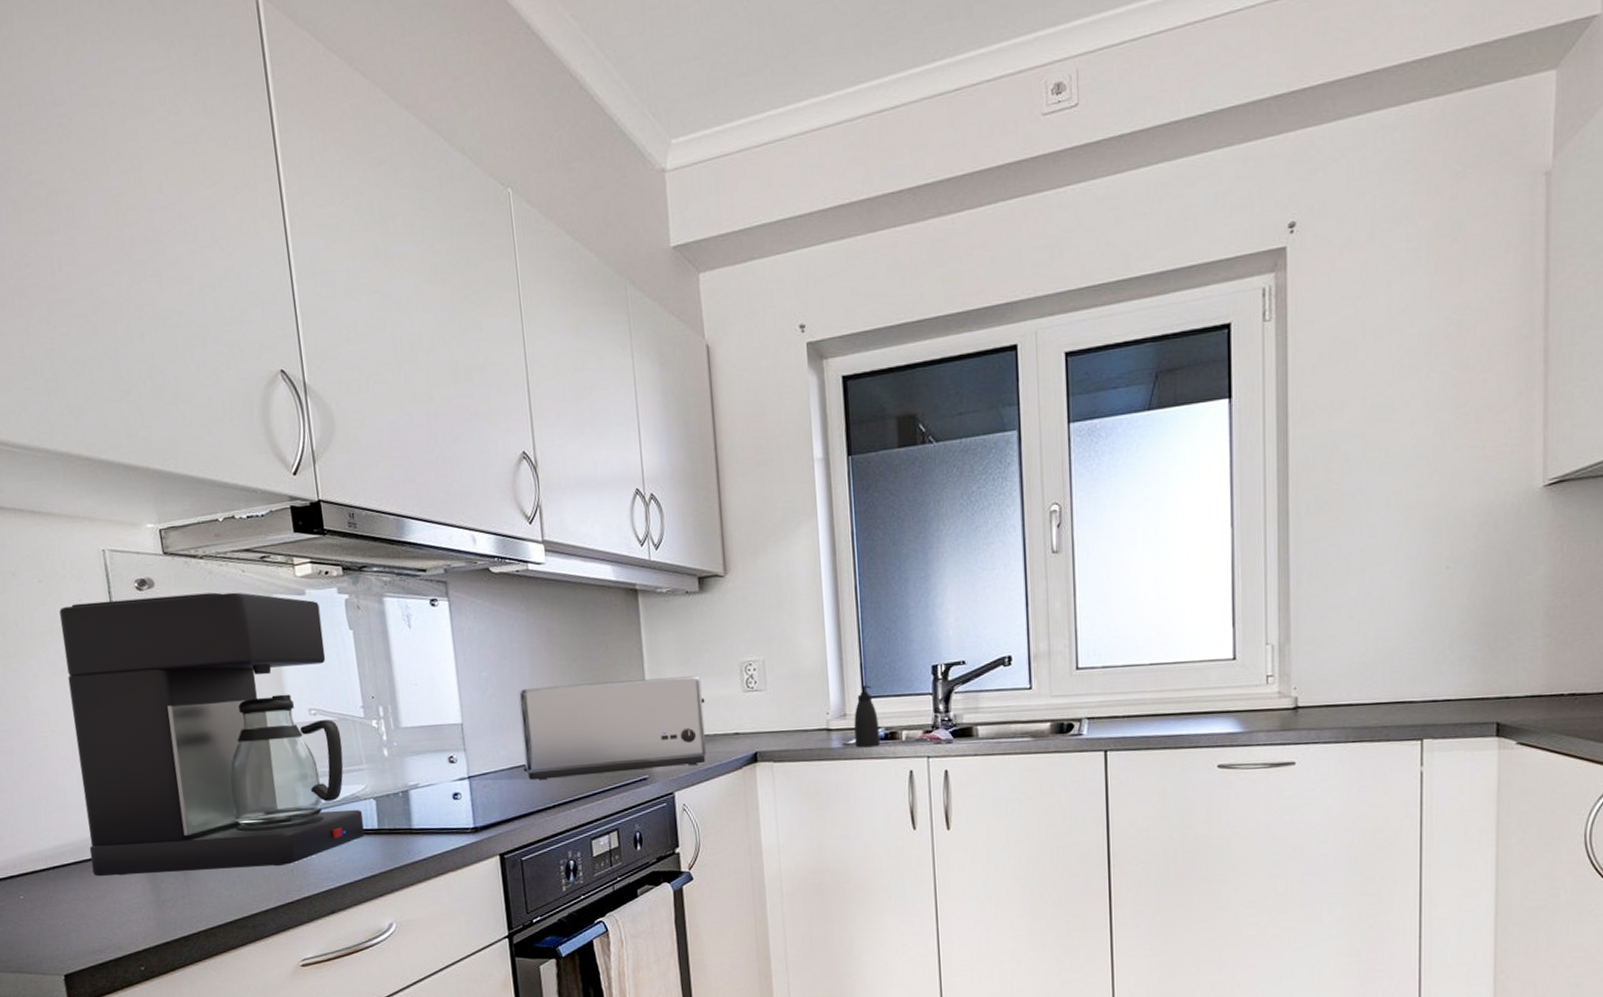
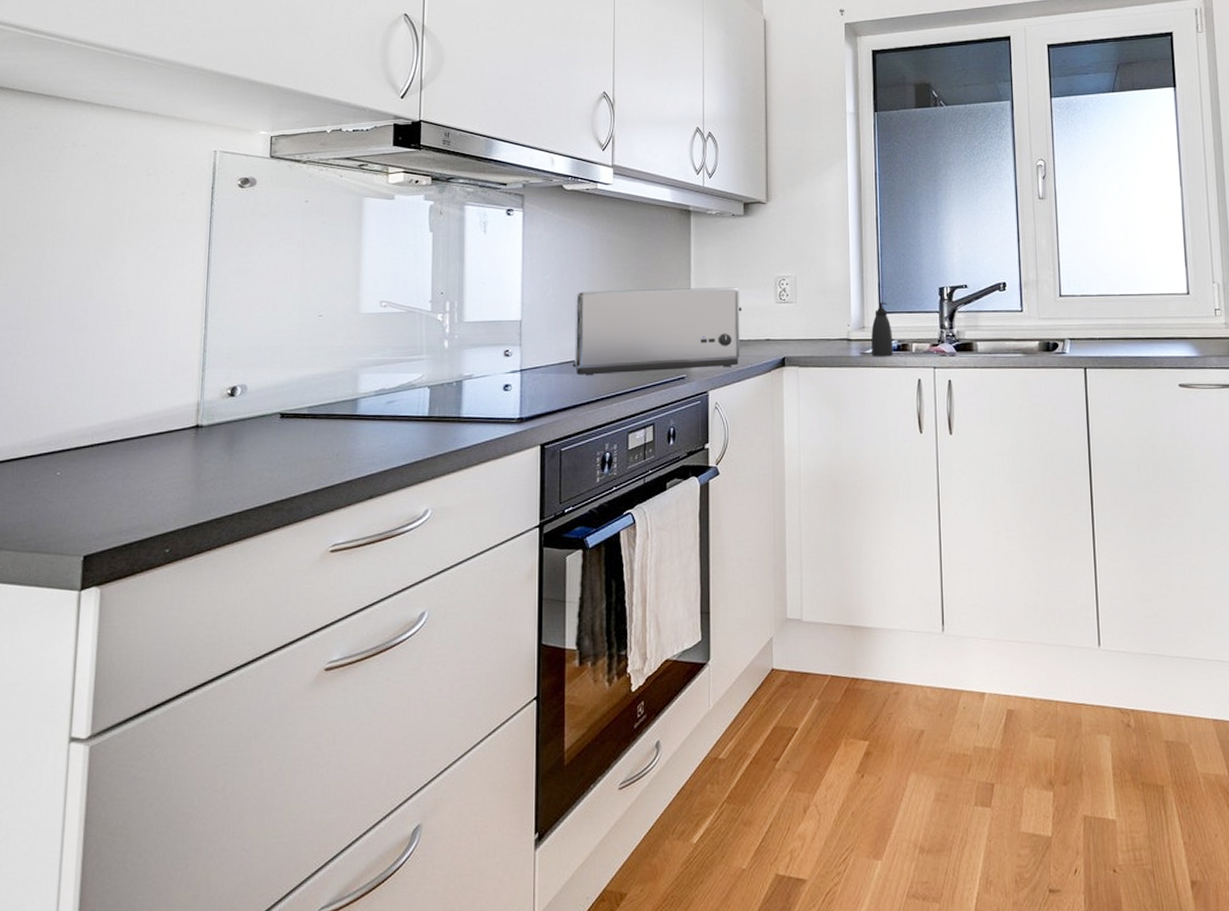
coffee maker: present [59,592,364,877] -> none [138,193,416,455]

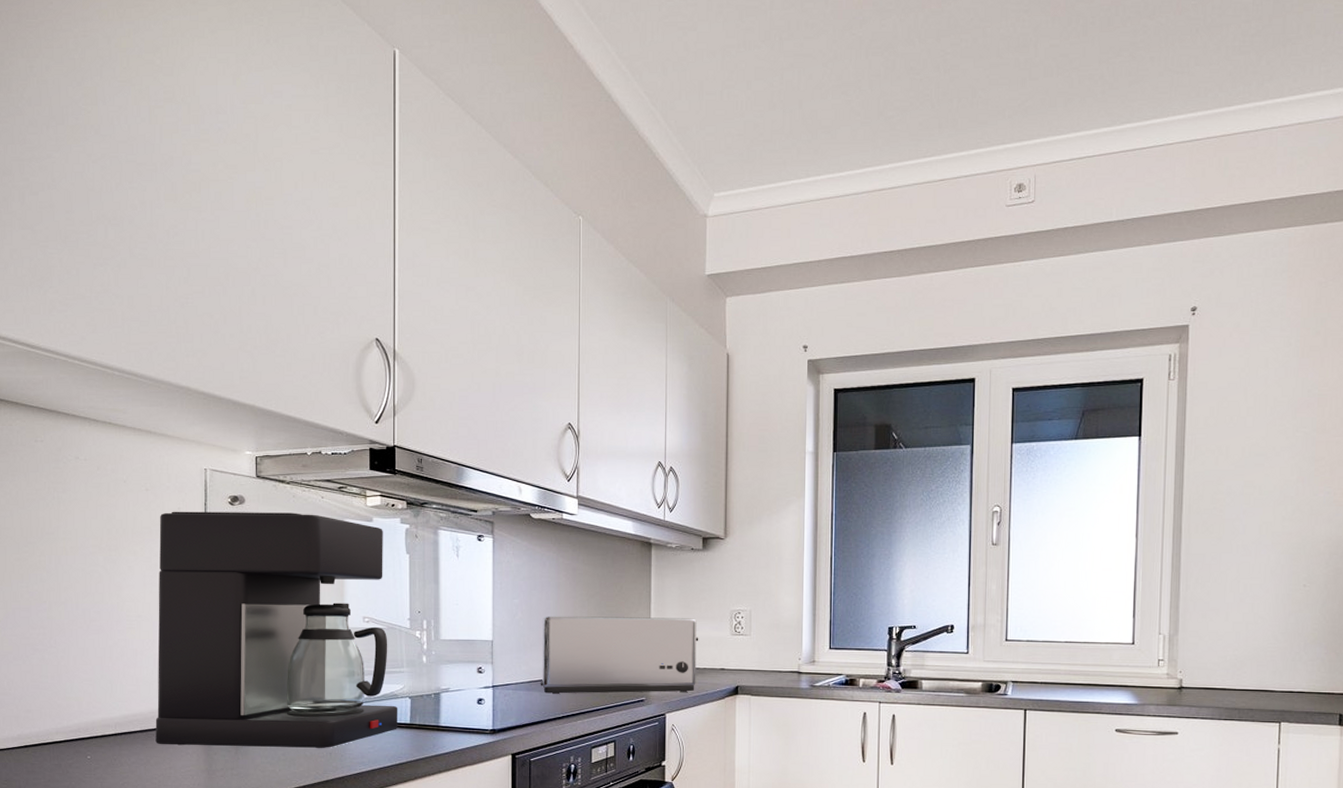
coffee maker: none [138,193,416,455] -> present [155,511,398,749]
soap dispenser: present [871,302,893,357] -> none [821,638,841,690]

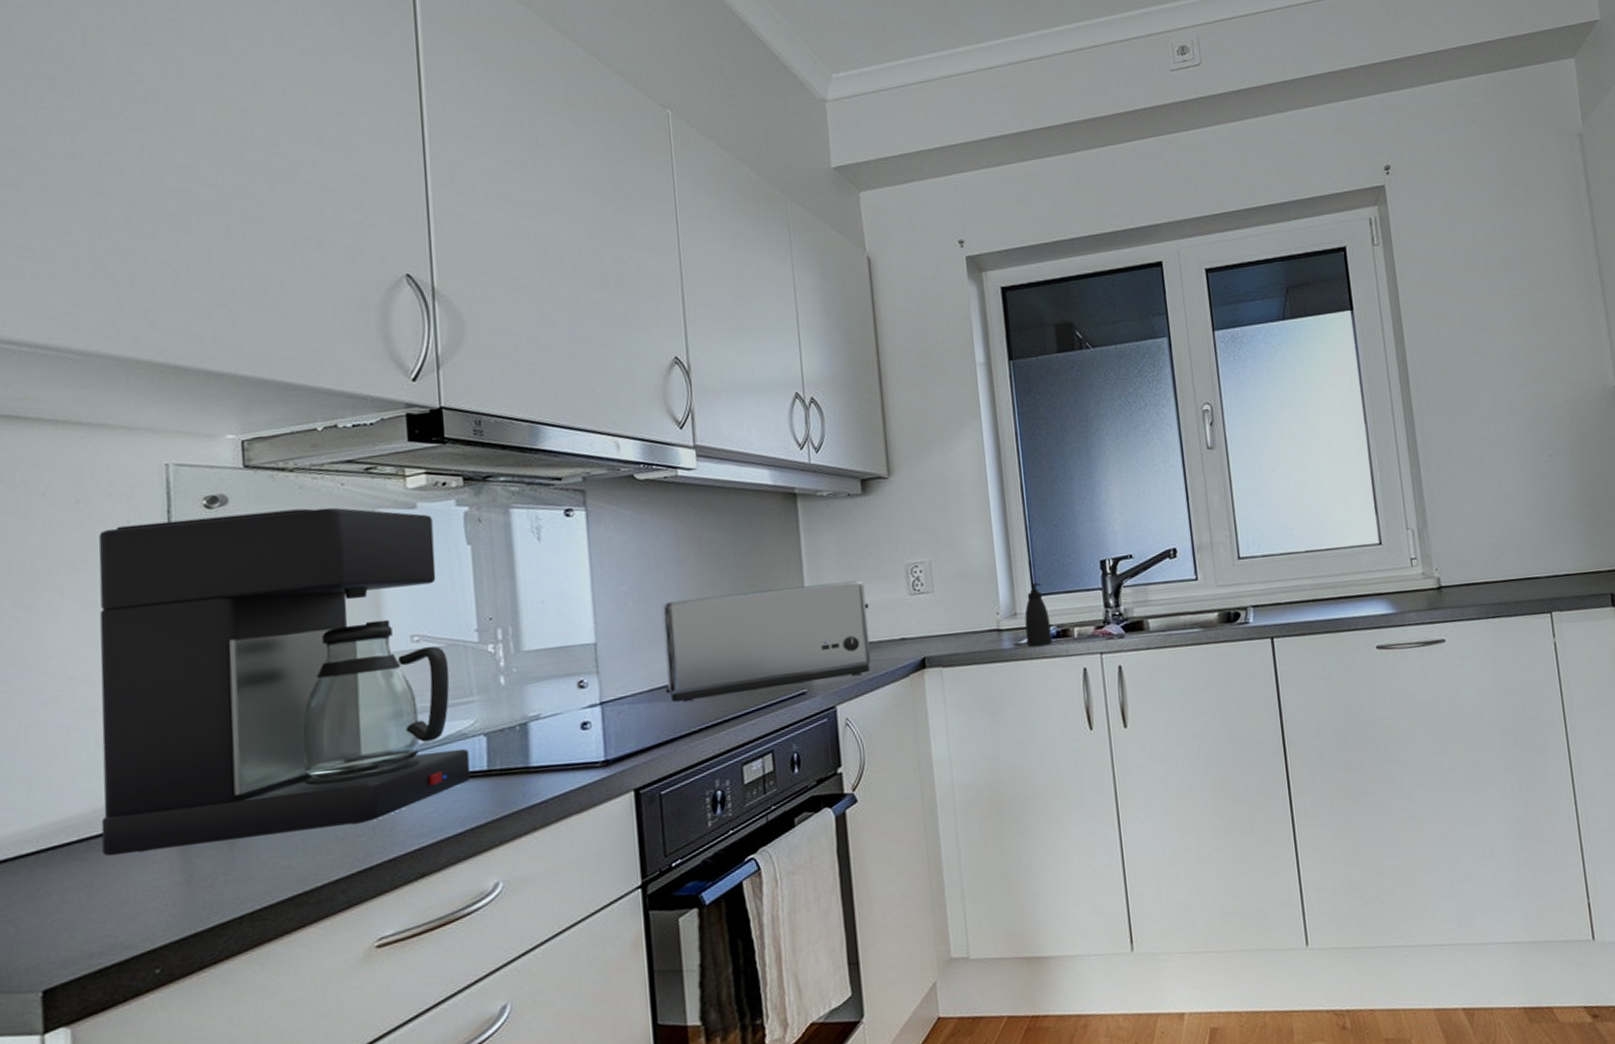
soap dispenser: none [821,638,841,690] -> present [1024,582,1052,648]

